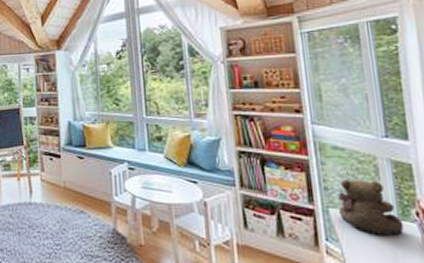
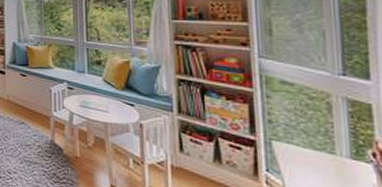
teddy bear: present [338,180,404,235] -> none [283,114,357,174]

